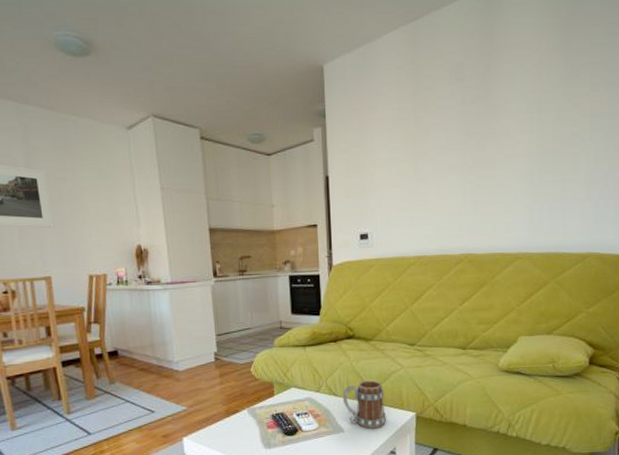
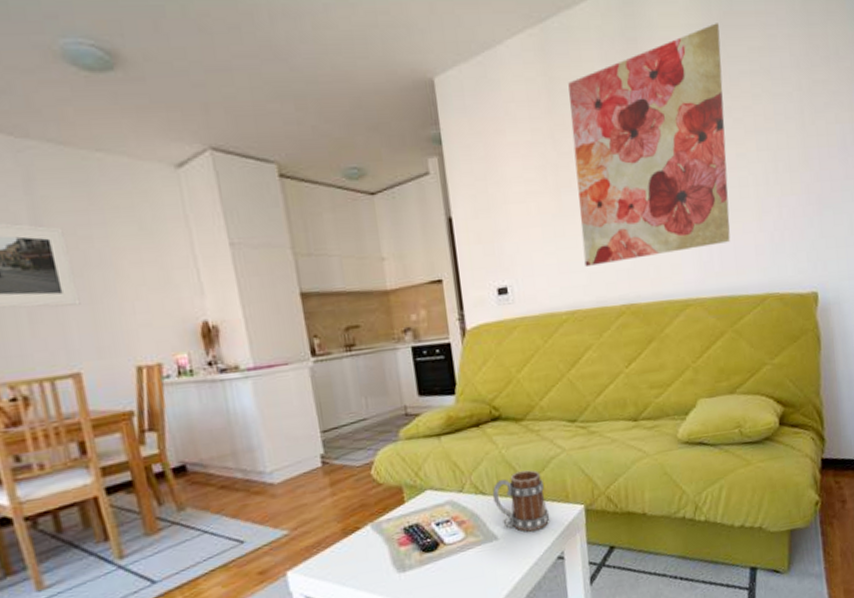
wall art: none [431,22,566,222] -> present [568,23,731,268]

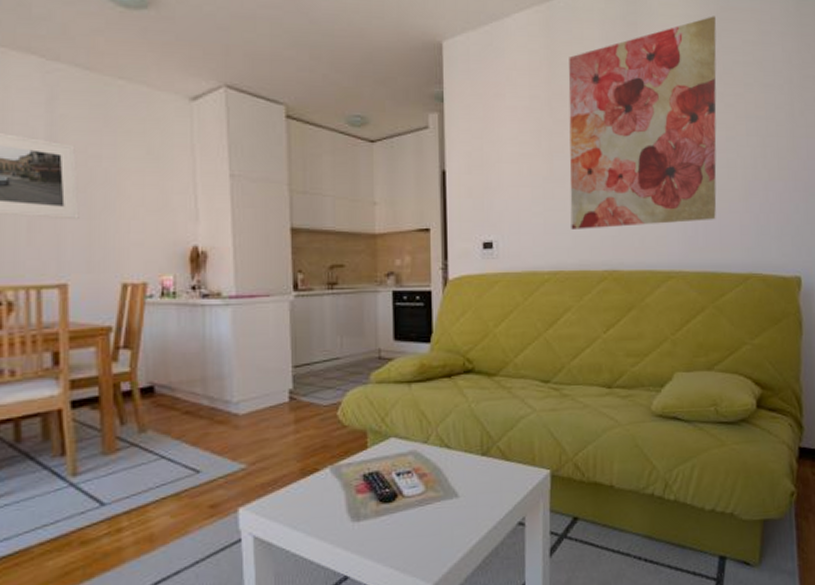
mug: present [492,470,550,532] -> none [457,427,514,492]

